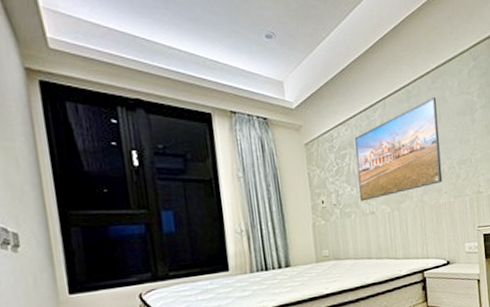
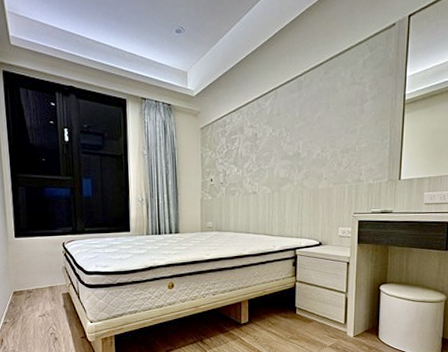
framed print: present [355,97,443,202] -> none [244,88,327,182]

